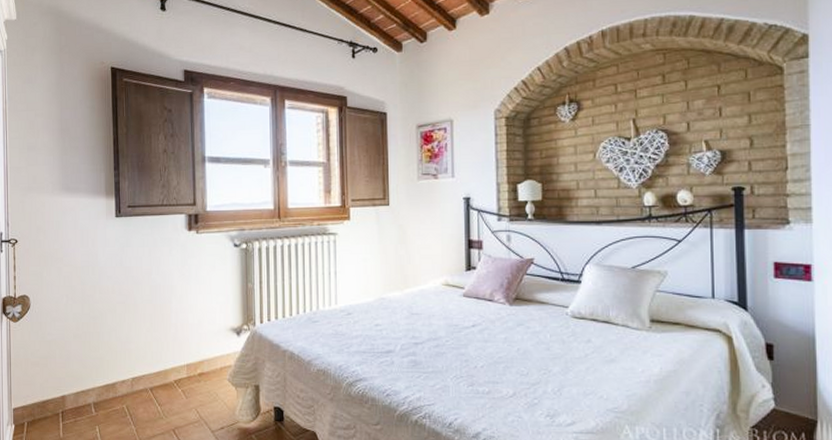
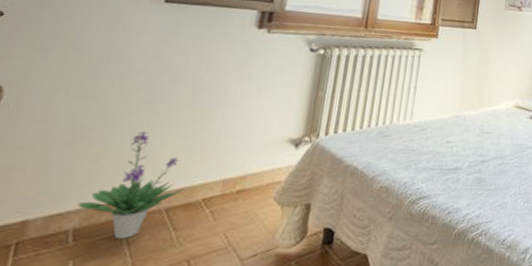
potted plant: none [91,326,159,412] -> present [76,131,183,240]

